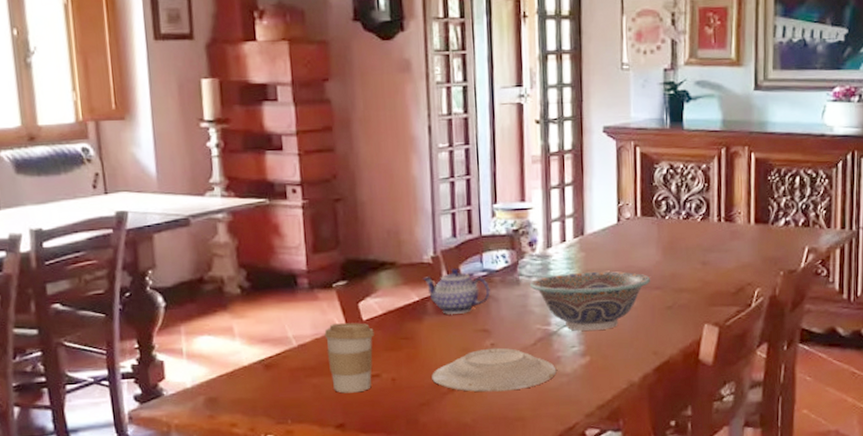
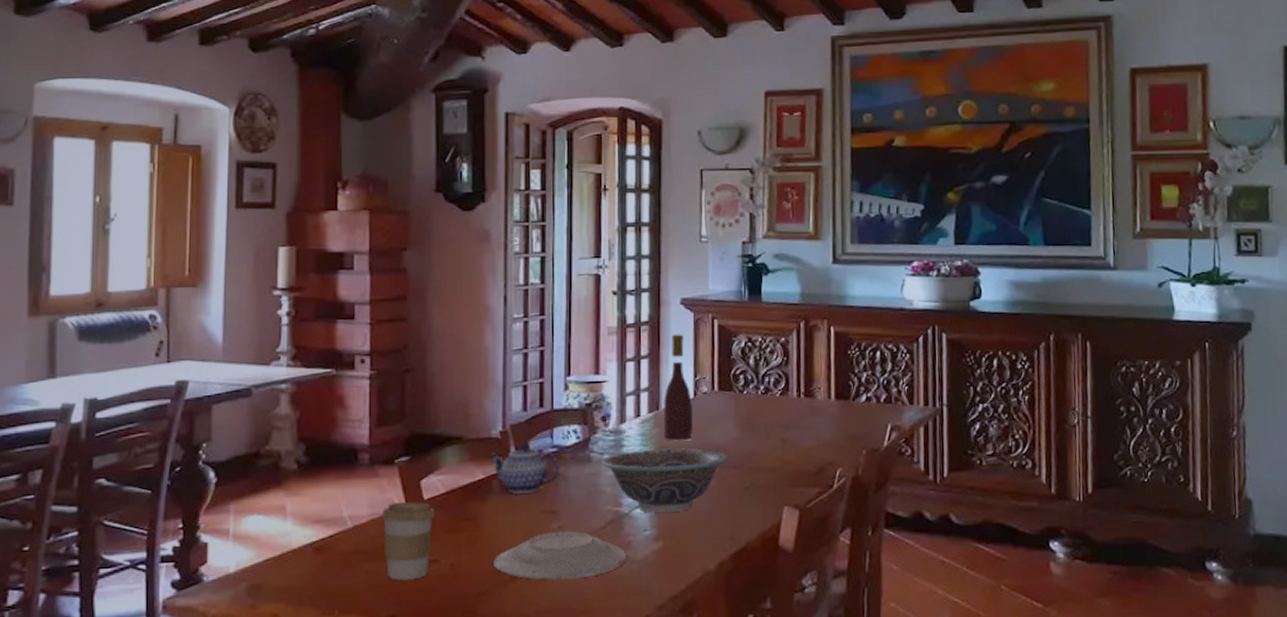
wine bottle: none [588,162,617,265] -> present [663,334,693,441]

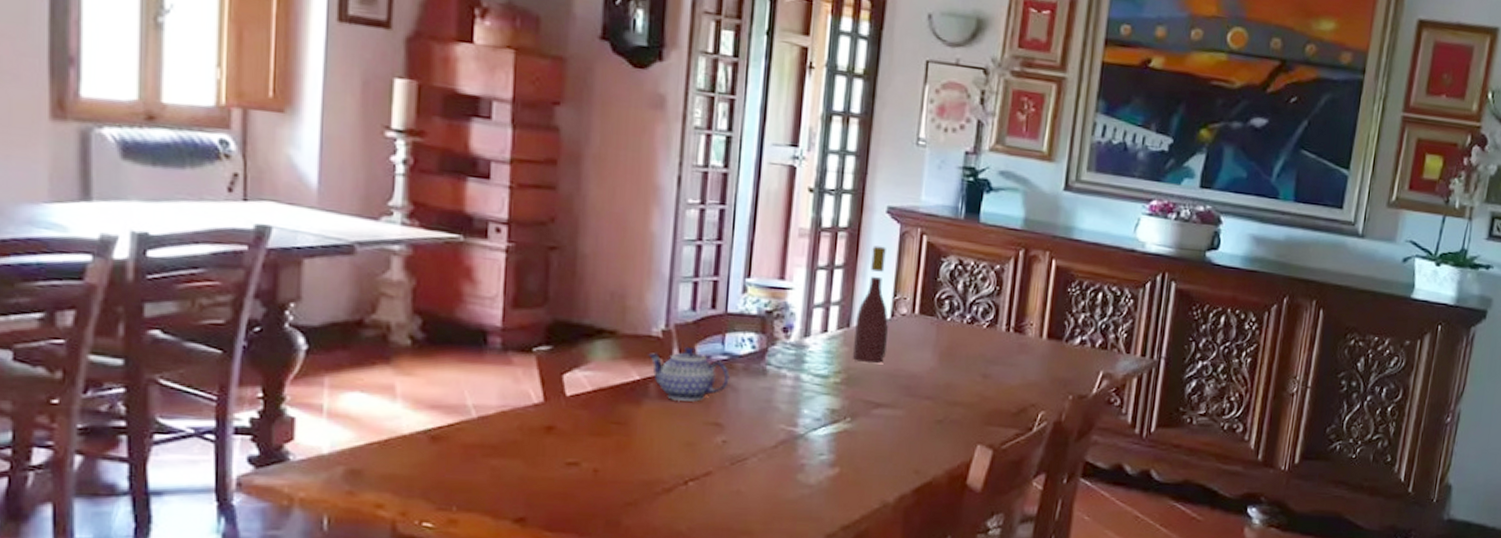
coffee cup: present [382,502,435,581] -> none [514,395,578,482]
plate: present [493,530,627,581] -> none [644,445,798,499]
decorative bowl: present [602,449,727,513] -> none [778,369,921,439]

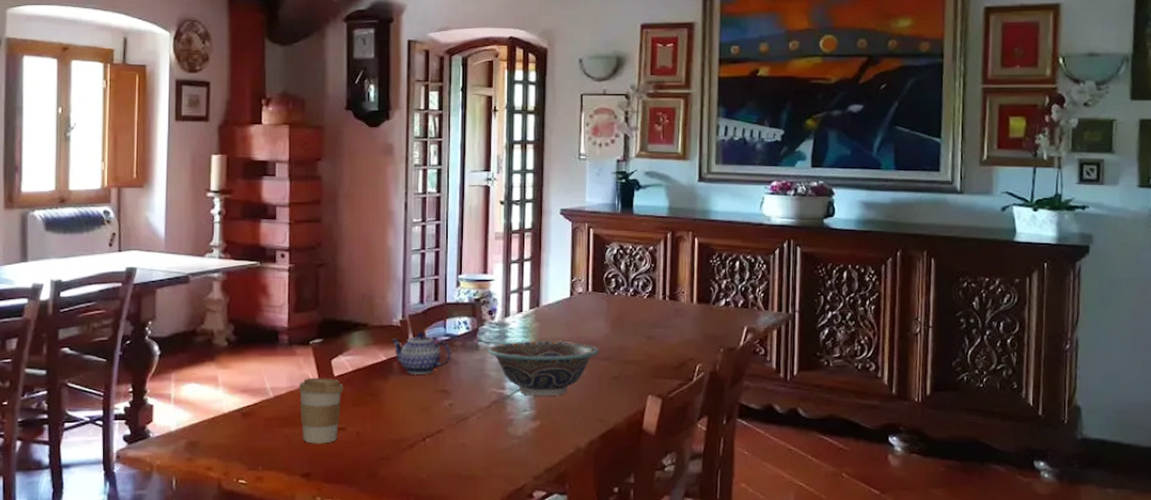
coffee cup: none [514,395,578,482] -> present [298,378,343,444]
decorative bowl: none [778,369,921,439] -> present [488,342,599,396]
wine bottle: present [852,245,888,364] -> none [543,240,569,335]

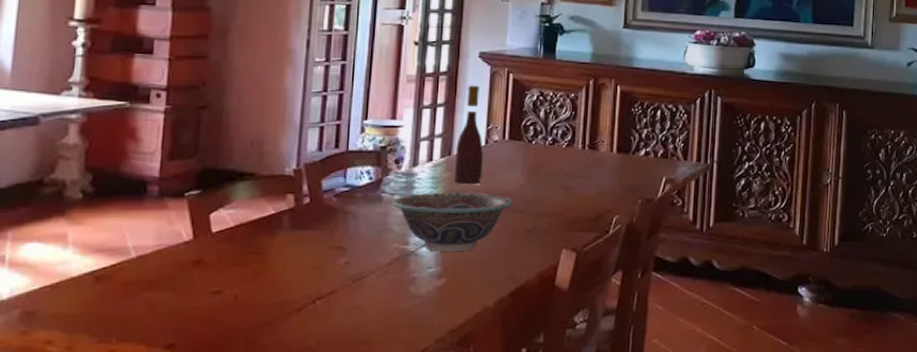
coffee cup: present [298,378,343,444] -> none [167,234,222,310]
teapot: present [391,331,451,375] -> none [282,182,351,231]
wine bottle: none [543,240,569,335] -> present [453,85,483,185]

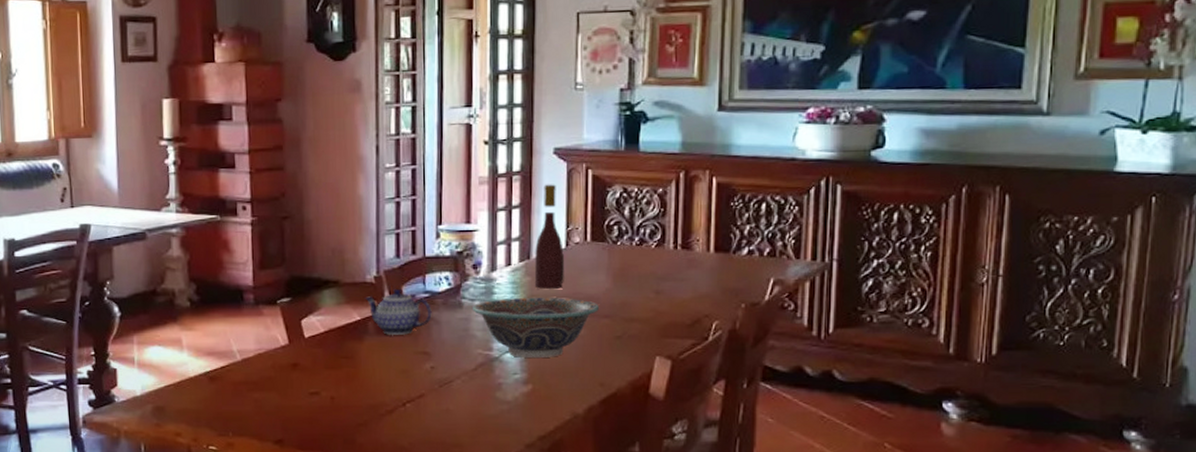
teapot: none [282,182,351,231] -> present [365,288,432,336]

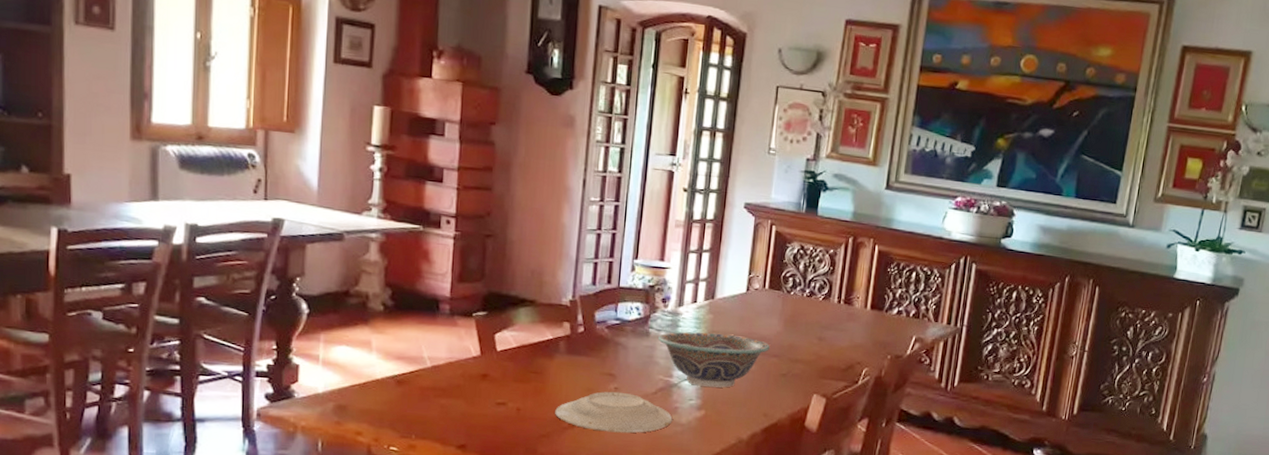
teapot: present [365,288,432,336] -> none [559,313,621,357]
plate: none [370,371,497,416] -> present [555,391,673,434]
wine bottle: present [534,184,564,290] -> none [715,234,744,329]

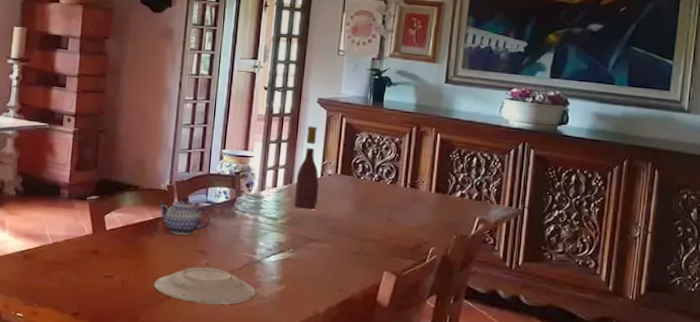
teapot: none [559,313,621,357] -> present [158,196,211,235]
decorative bowl: present [658,331,770,388] -> none [243,213,342,264]
wine bottle: none [715,234,744,329] -> present [293,126,319,210]

